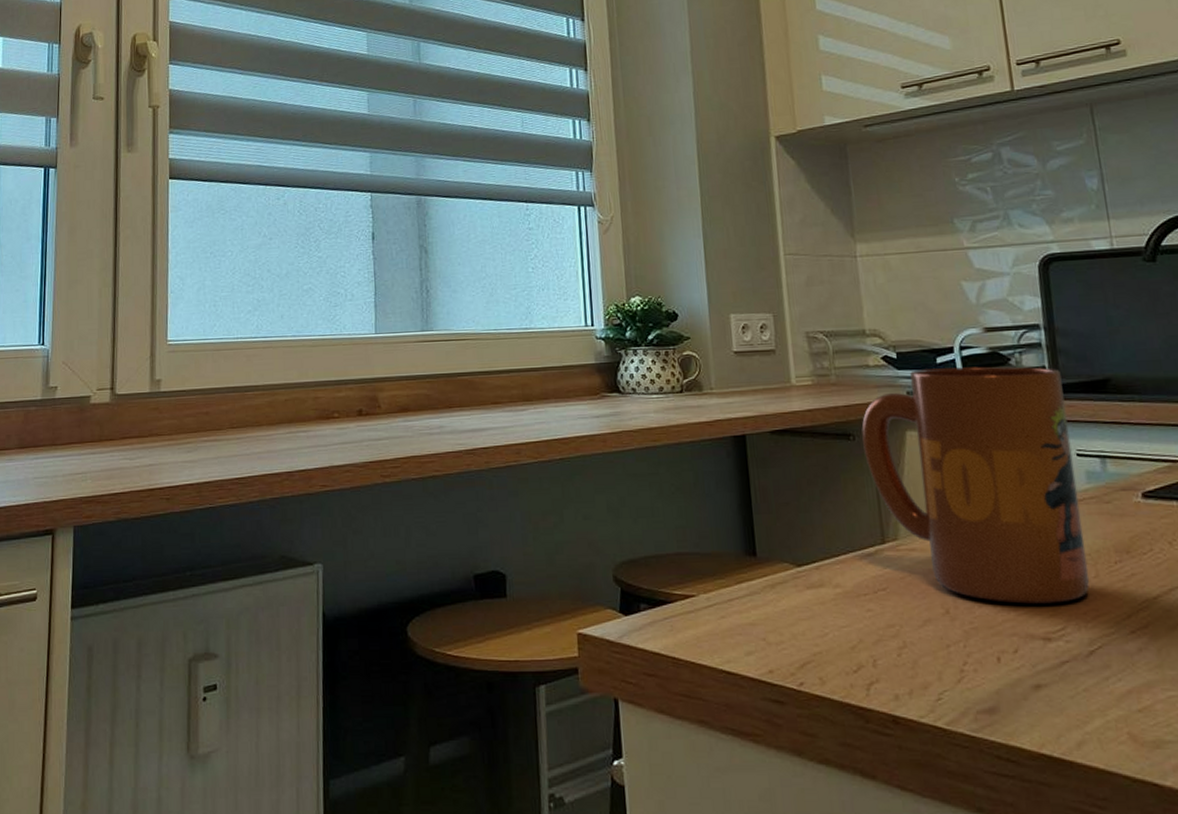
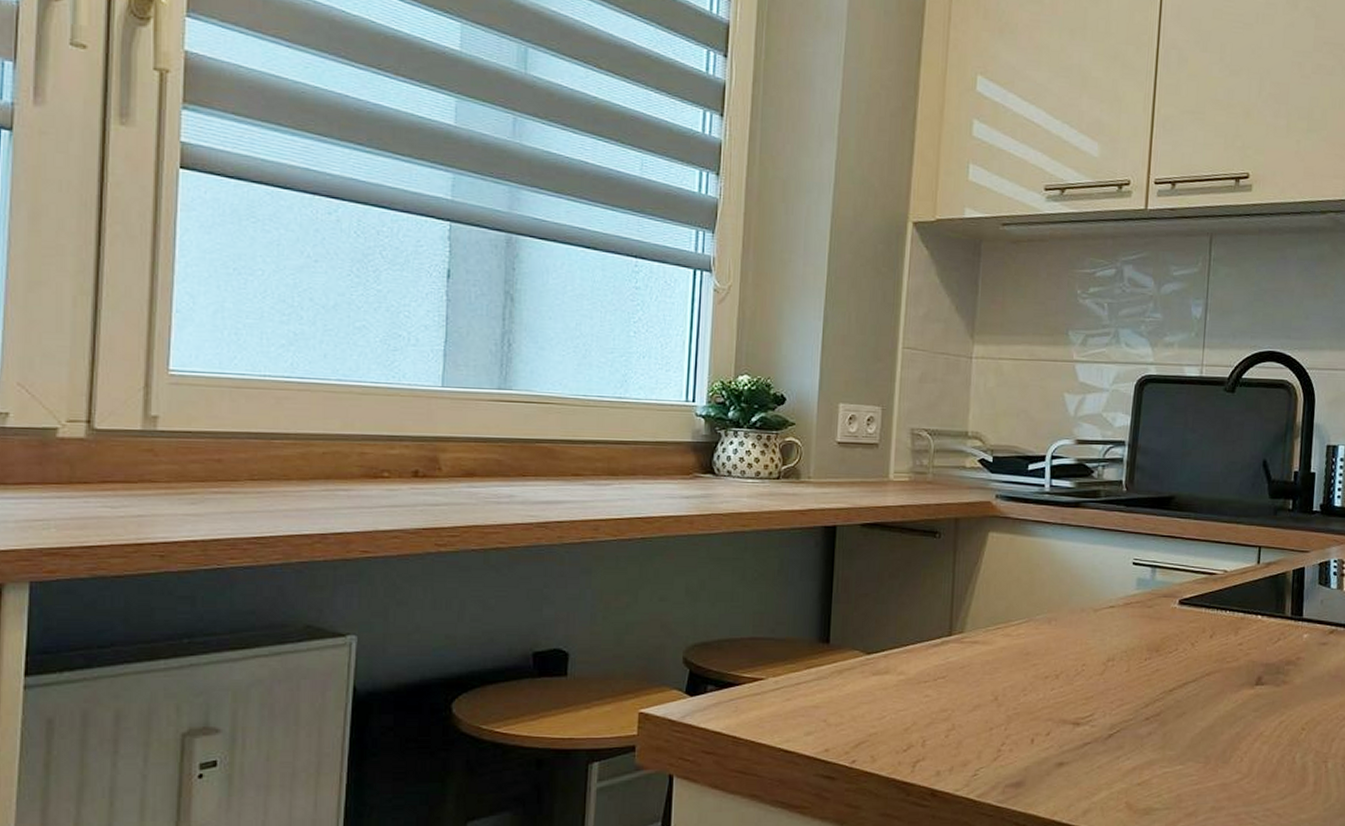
mug: present [861,366,1090,604] -> none [947,474,1134,693]

